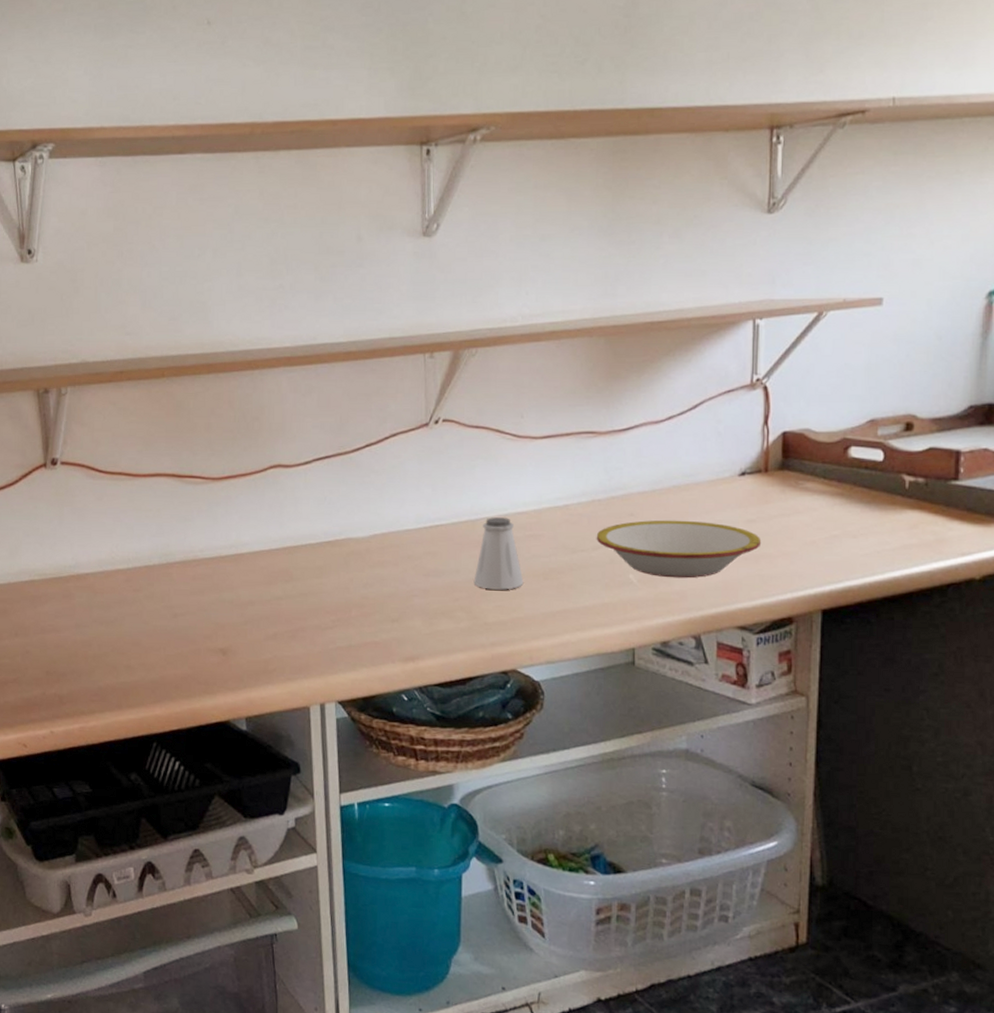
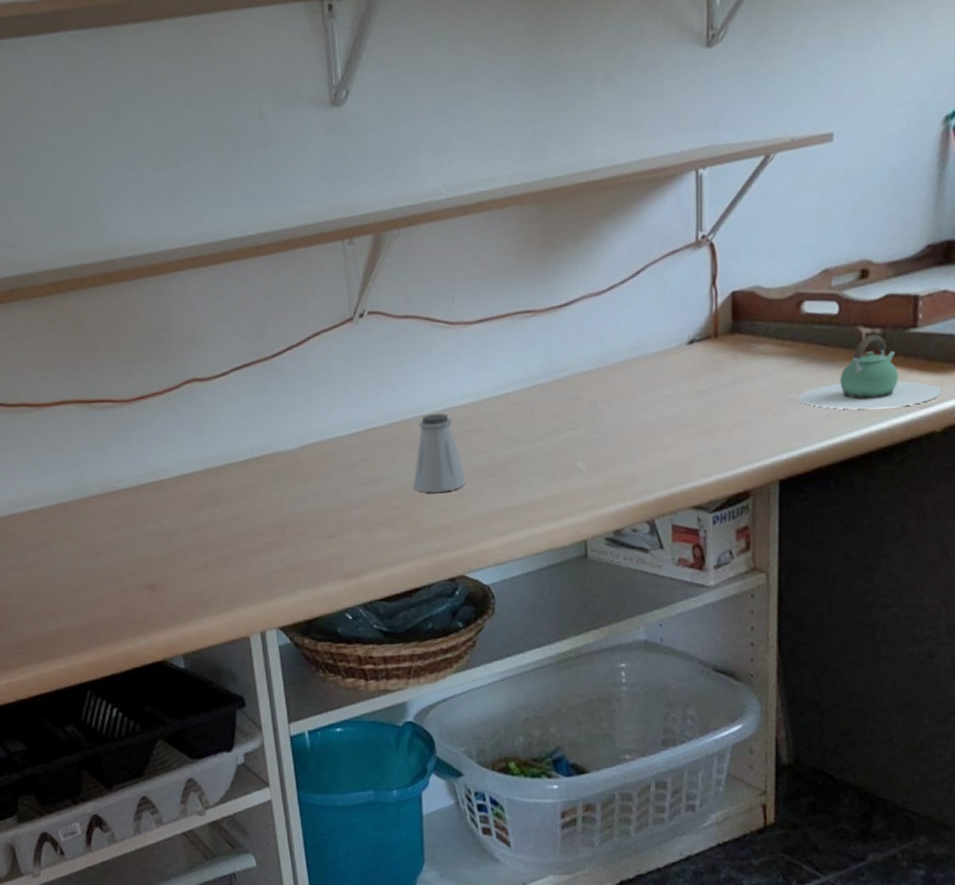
bowl: present [596,520,762,578] -> none [540,397,714,462]
teapot: none [842,483,982,553] -> present [798,334,942,410]

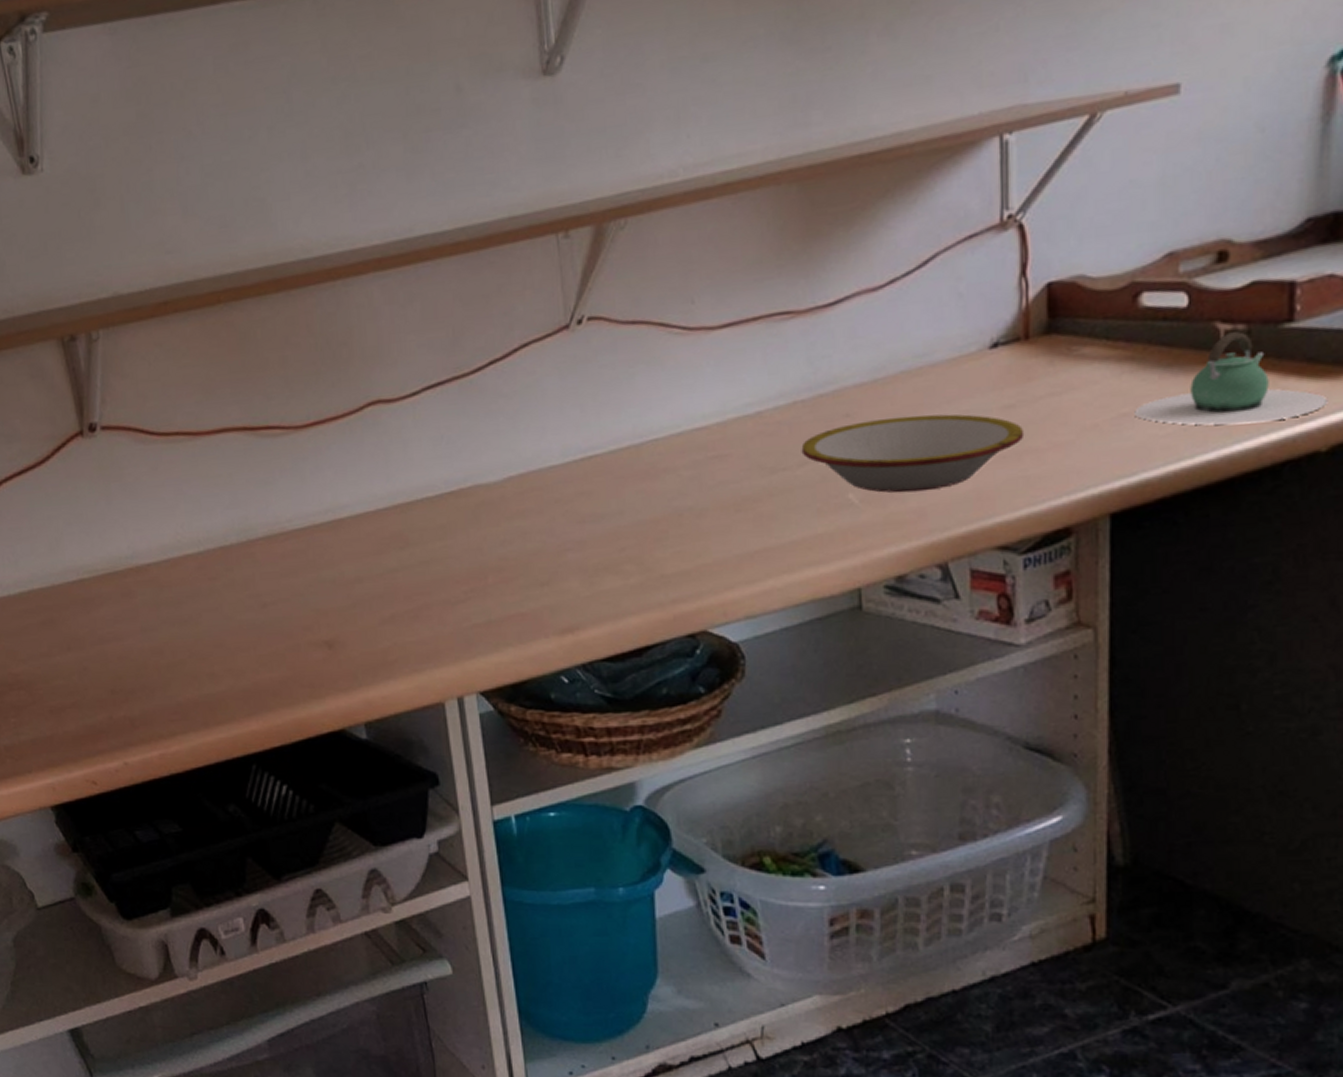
saltshaker: present [413,413,466,493] -> none [643,437,709,532]
bowl: none [540,397,714,462] -> present [801,414,1025,493]

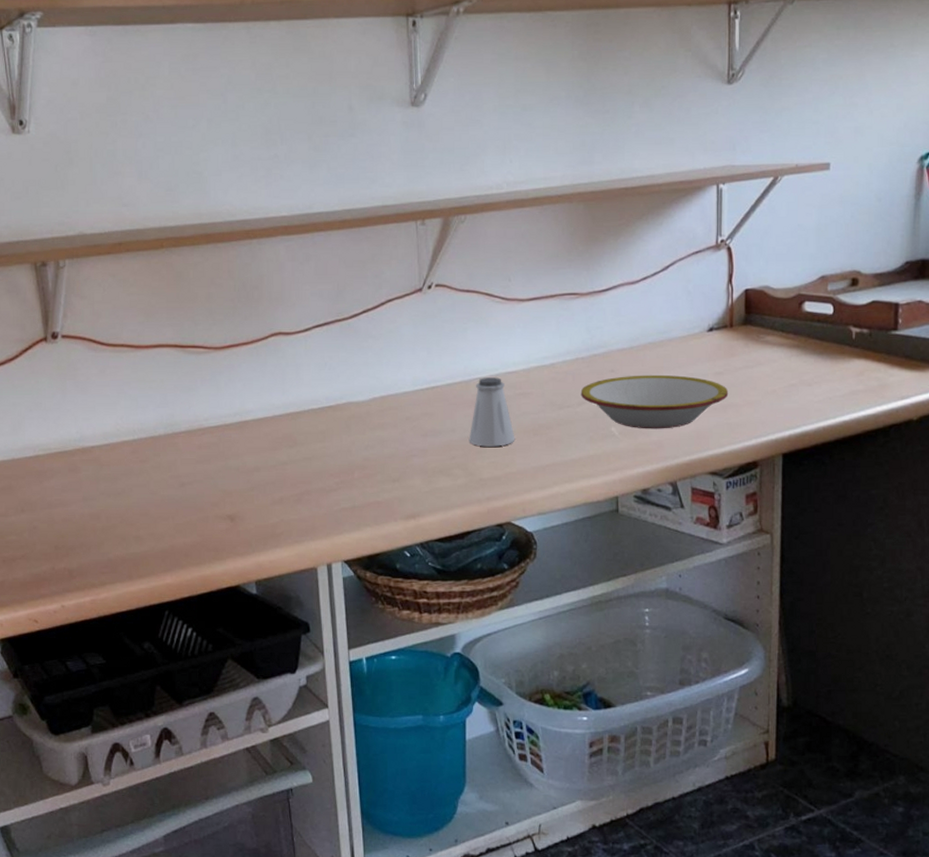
saltshaker: none [643,437,709,532] -> present [468,377,515,447]
teapot: present [1134,331,1328,425] -> none [799,334,918,397]

